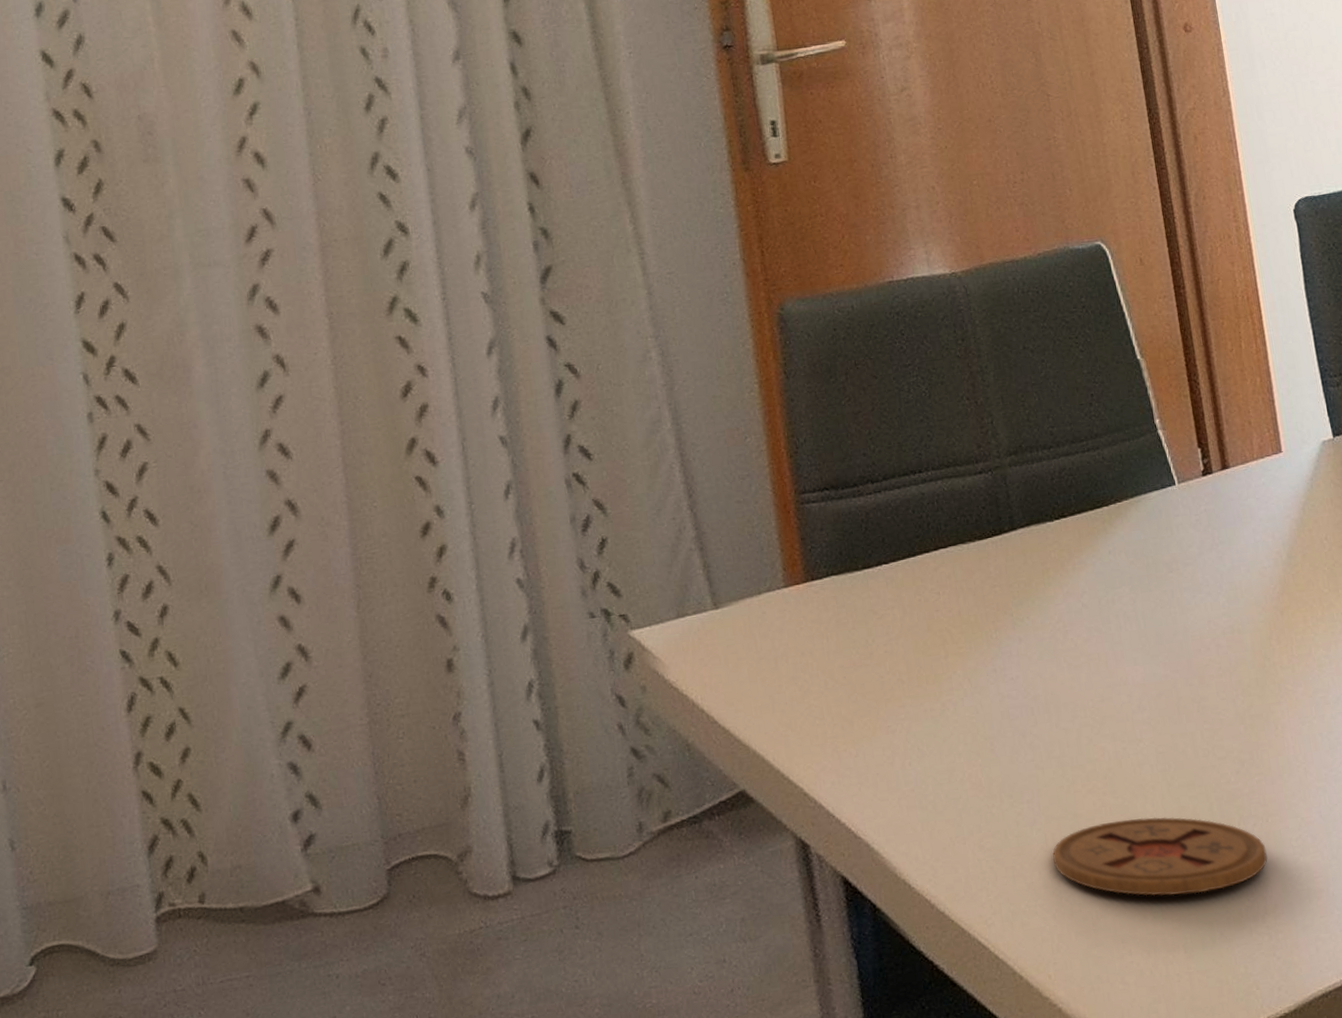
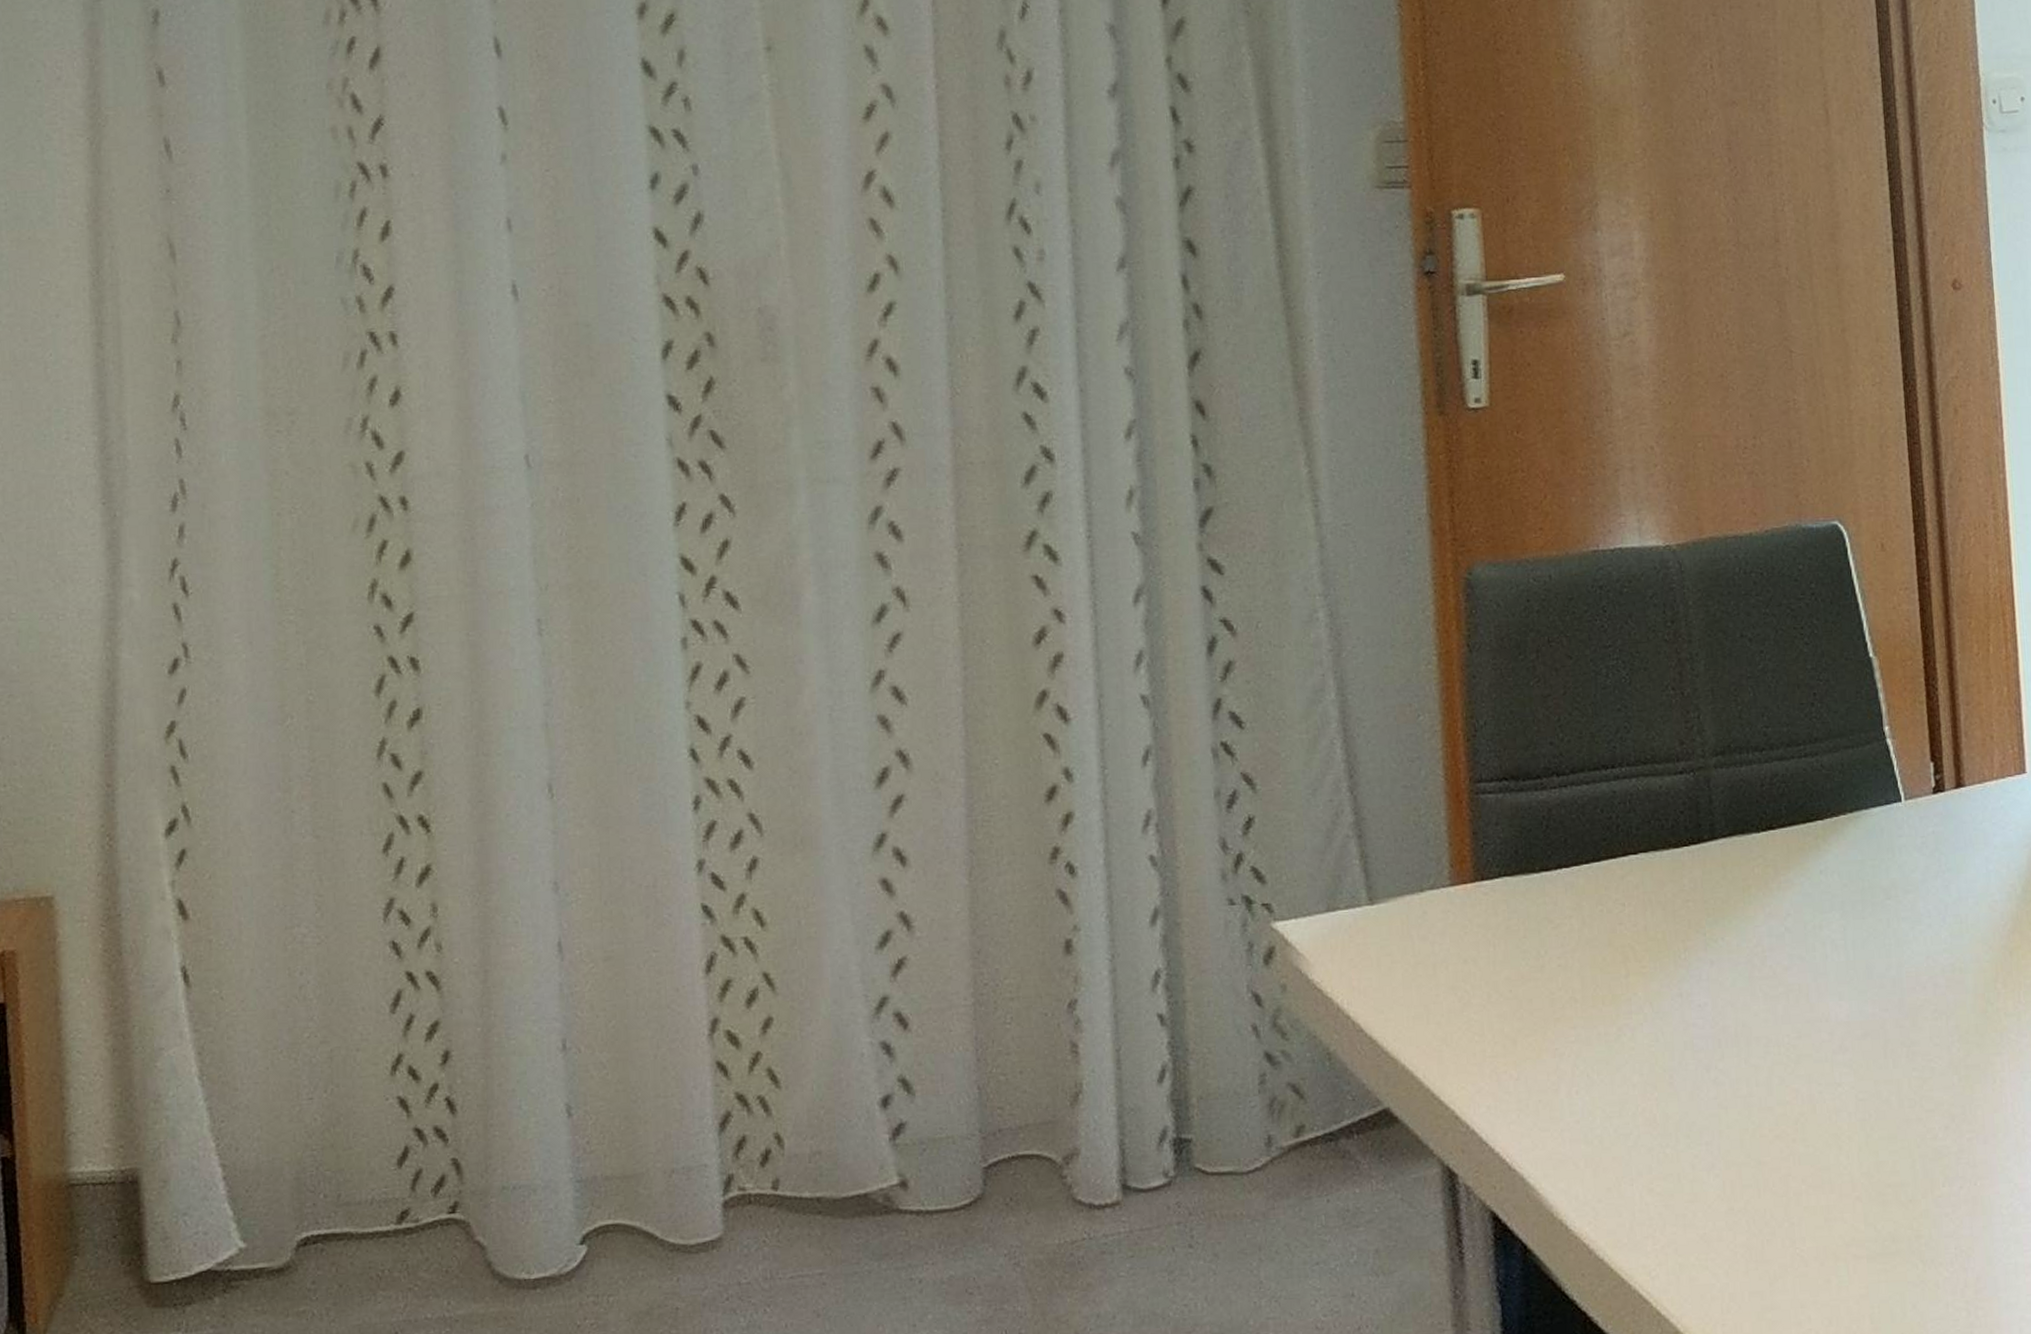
coaster: present [1052,816,1268,896] -> none [1730,1170,1973,1260]

